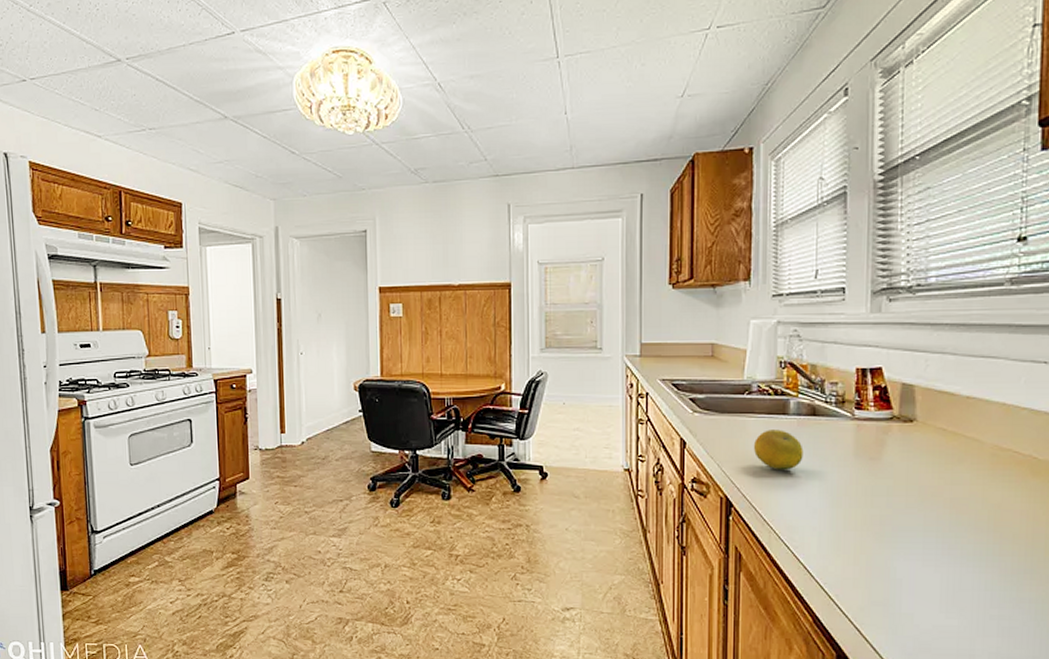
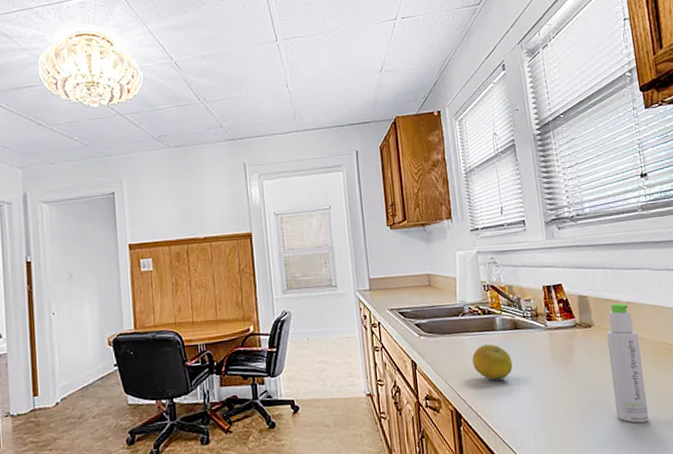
bottle: none [928,396,975,539] -> present [606,303,649,423]

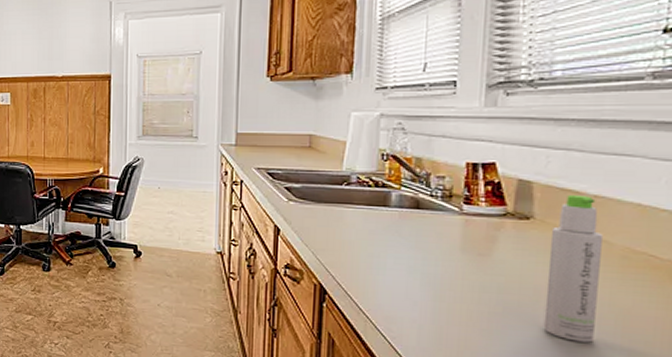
fruit: present [471,344,513,380] -> none [350,221,405,262]

